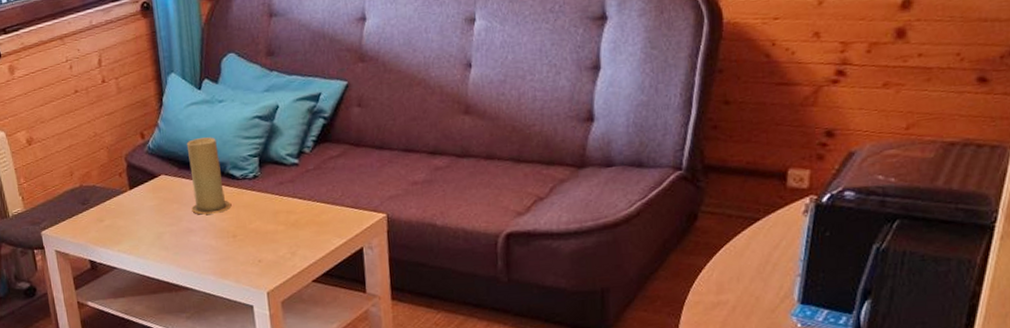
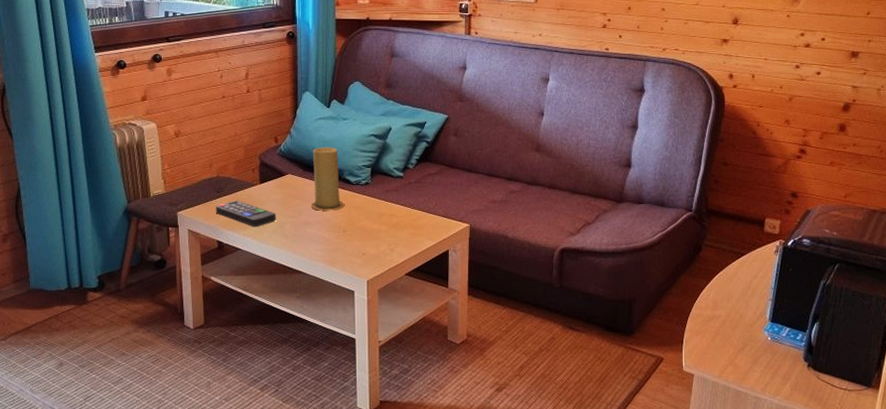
remote control: none [82,212,153,241] -> present [215,201,276,227]

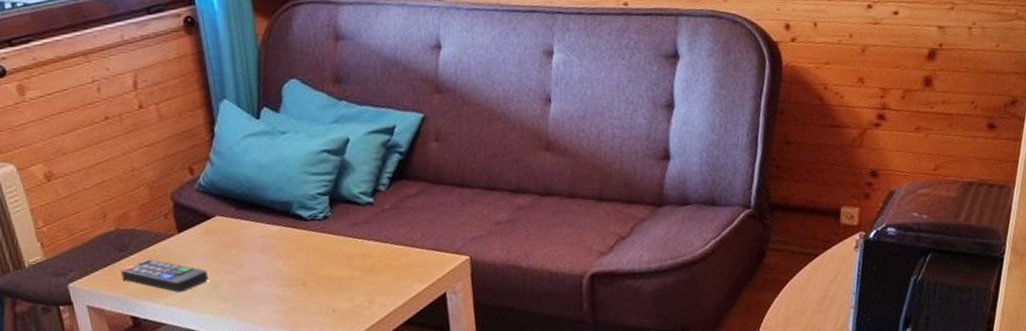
candle: present [311,147,345,211] -> none [244,173,300,261]

